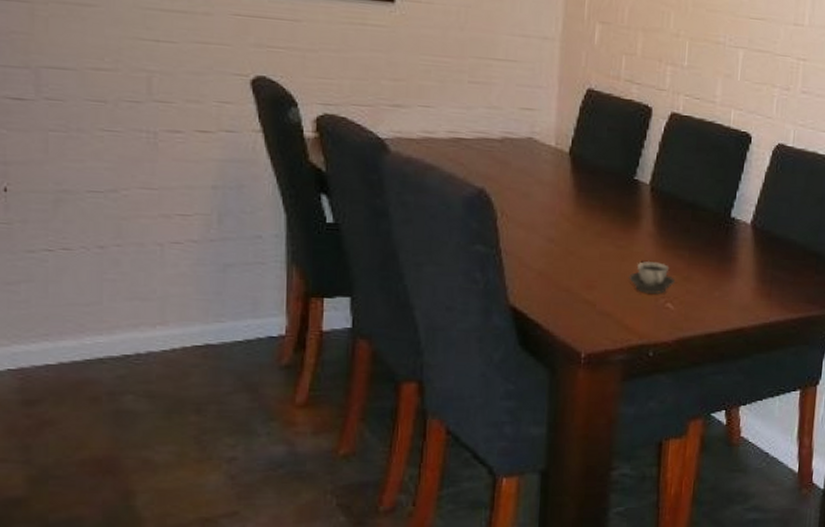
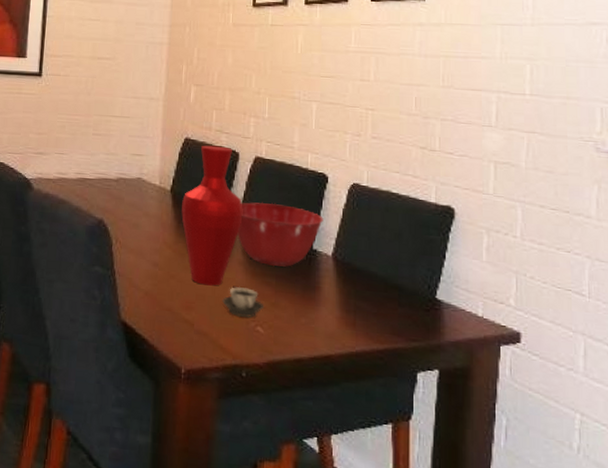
vase: none [582,98,656,262] -> present [181,145,243,286]
mixing bowl: none [648,165,744,237] -> present [237,202,323,267]

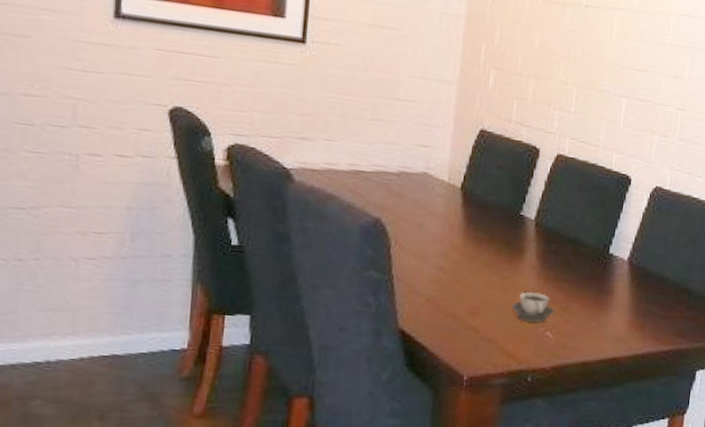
vase: present [181,145,243,286] -> none [472,138,541,291]
mixing bowl: present [237,202,323,267] -> none [532,203,623,271]

